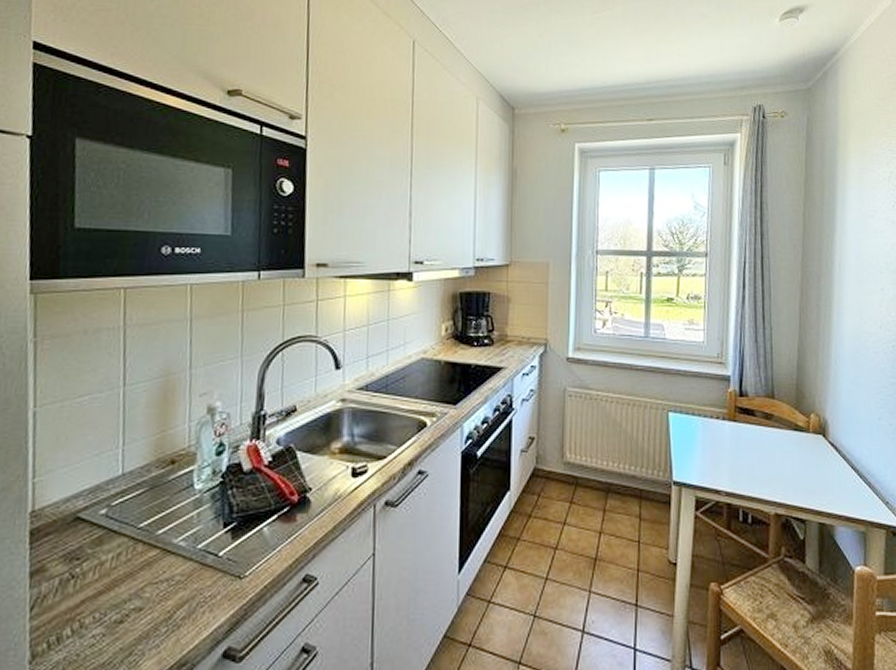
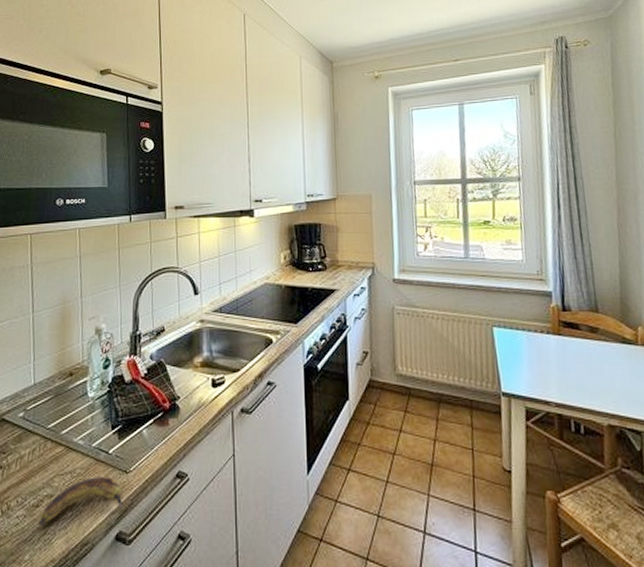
banana: none [122,583,235,647] -> present [39,477,123,527]

